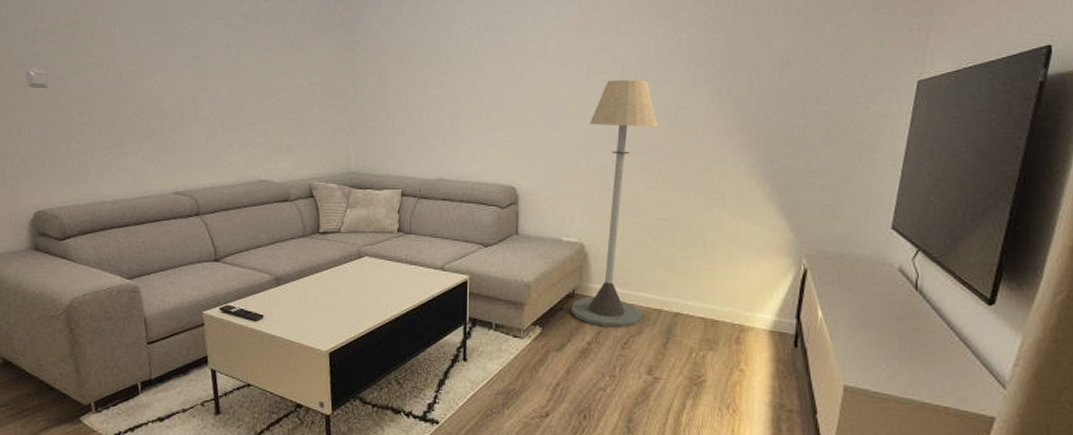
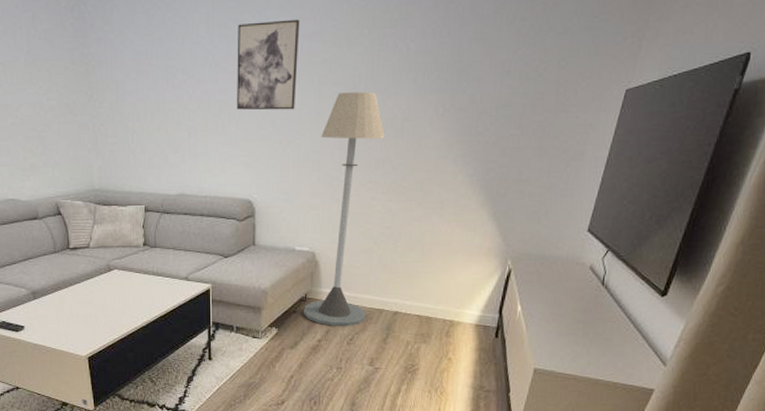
wall art: none [502,11,567,97] -> present [237,19,300,110]

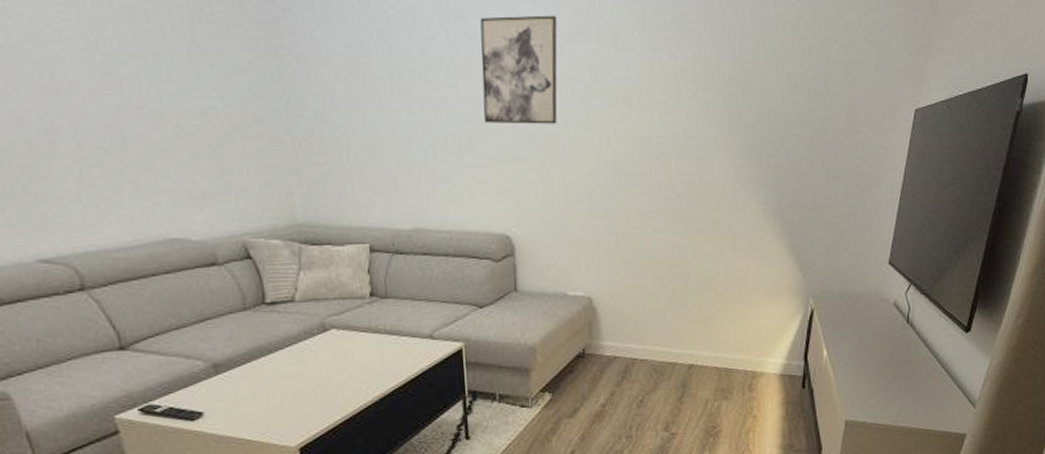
floor lamp: present [303,92,385,327] -> none [581,105,665,387]

